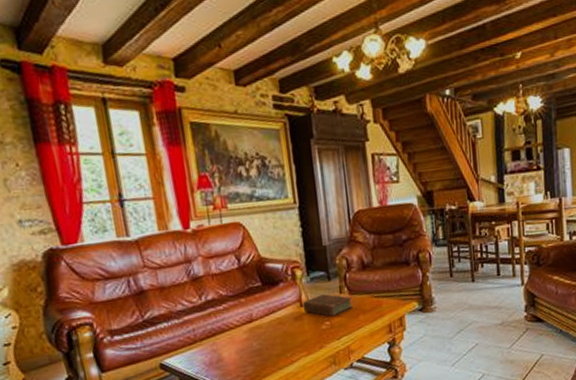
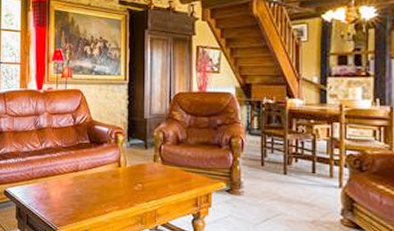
book: present [302,293,353,317] -> none [120,159,164,181]

